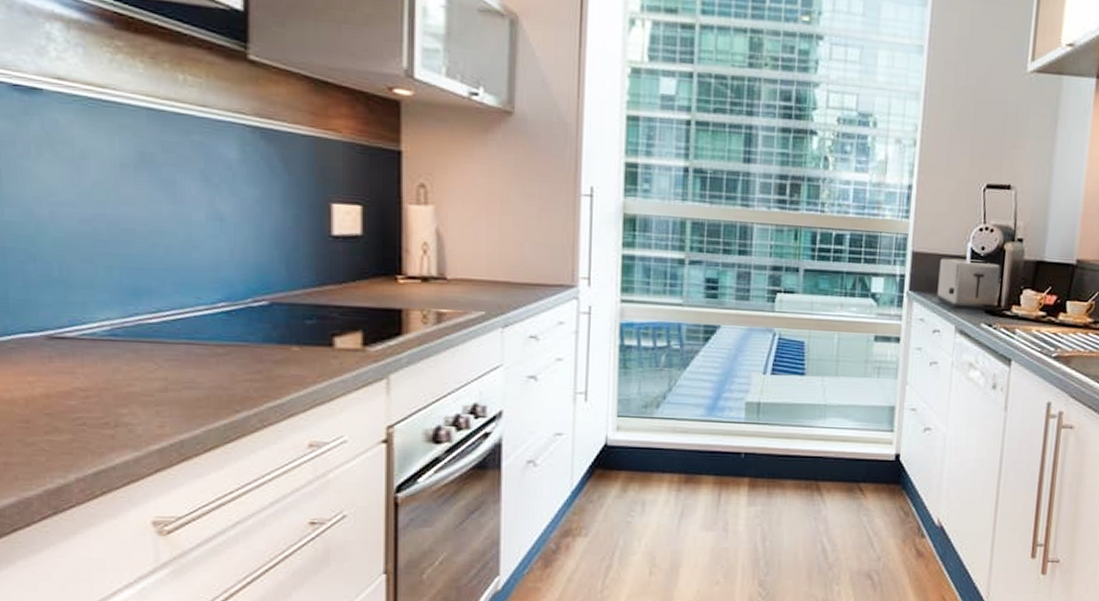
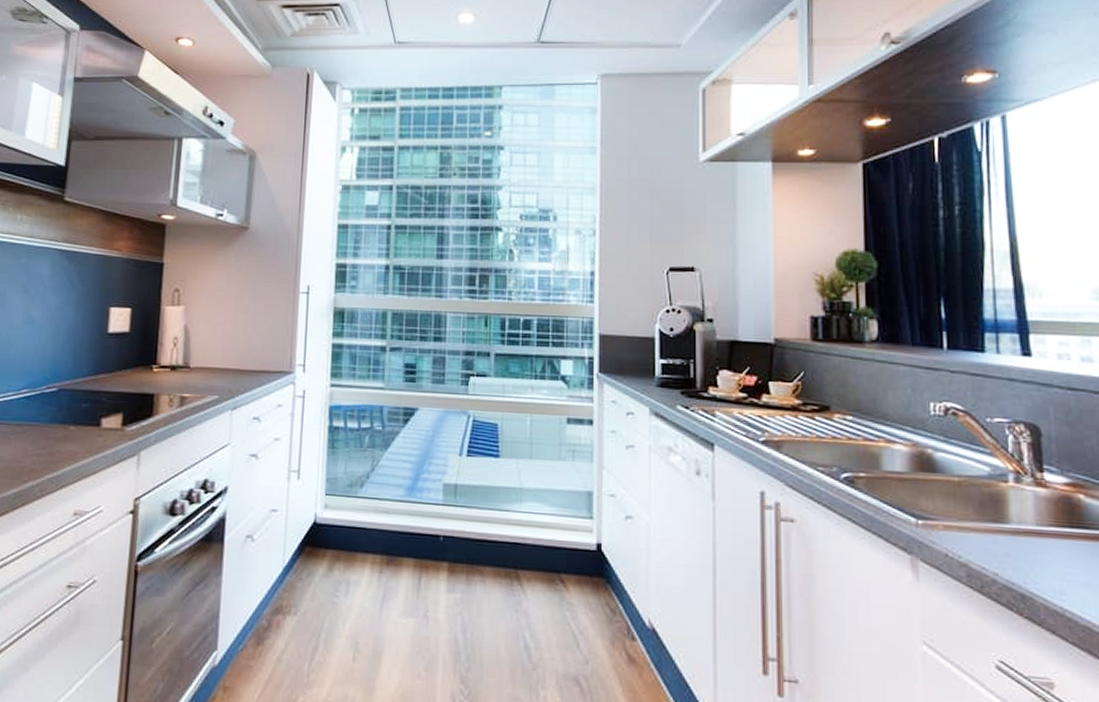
toaster: present [937,257,1002,311] -> none [628,339,694,393]

